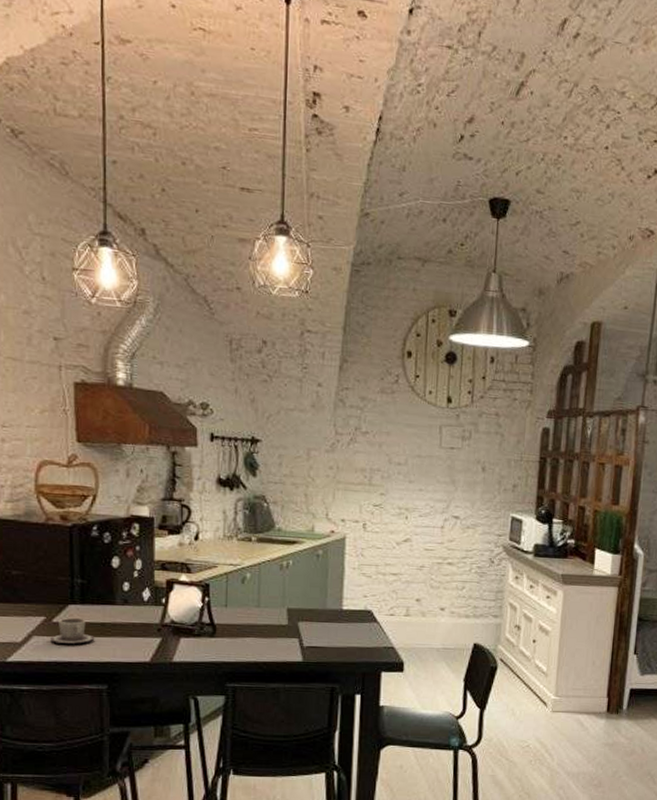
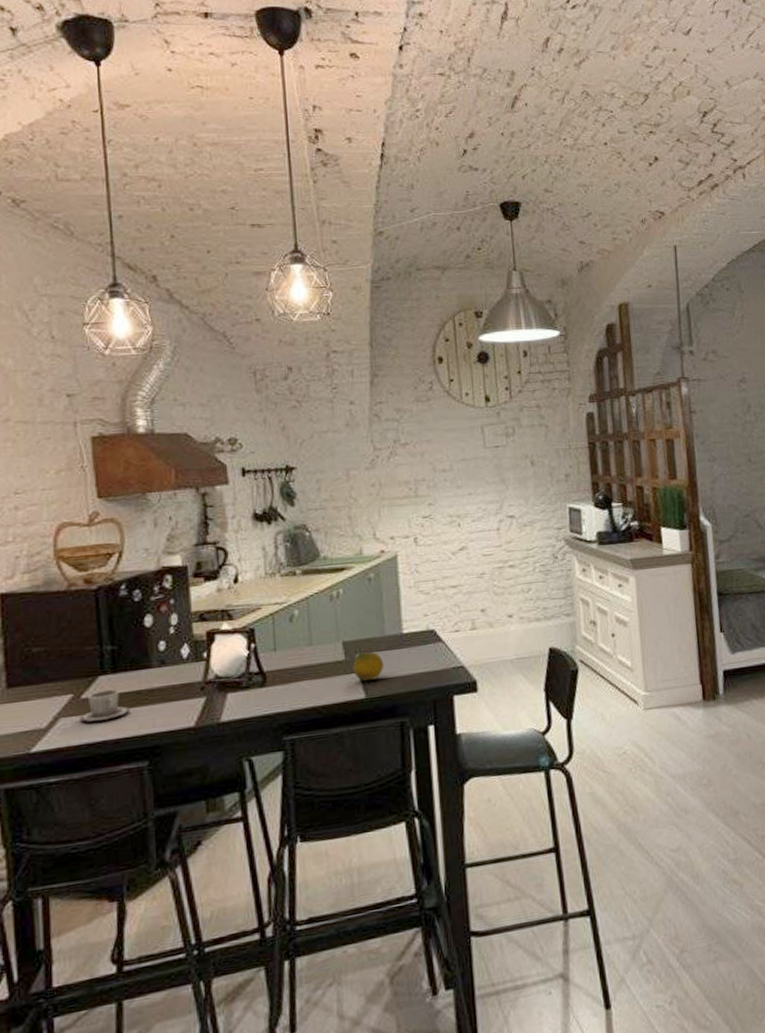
fruit: none [294,620,323,646] -> present [352,651,384,681]

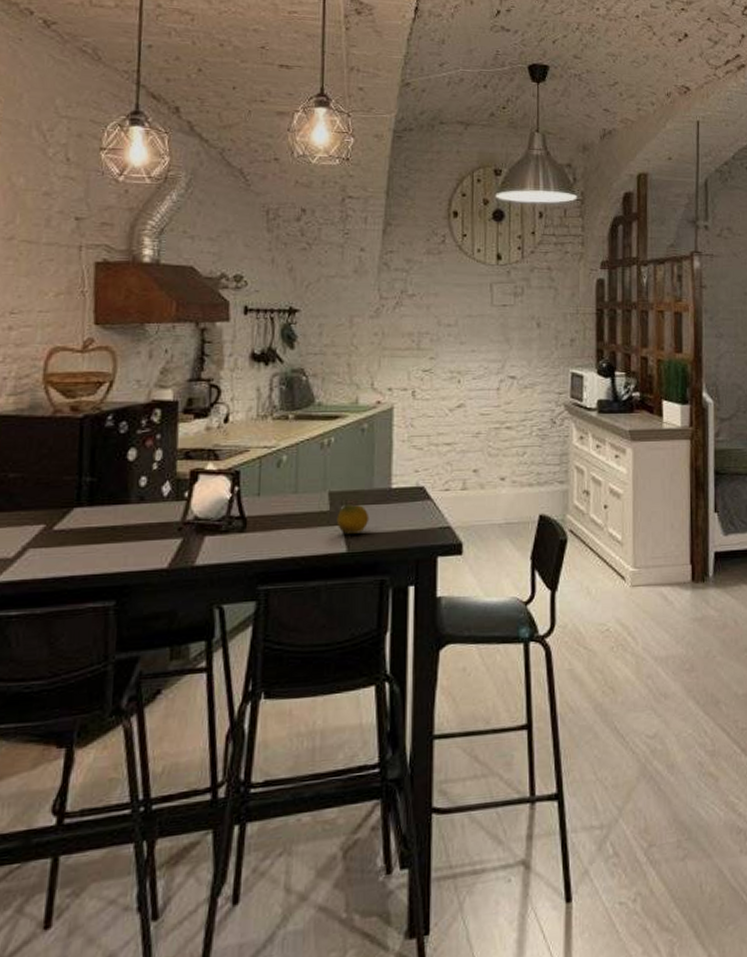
cup: present [80,689,131,722] -> none [49,522,103,555]

